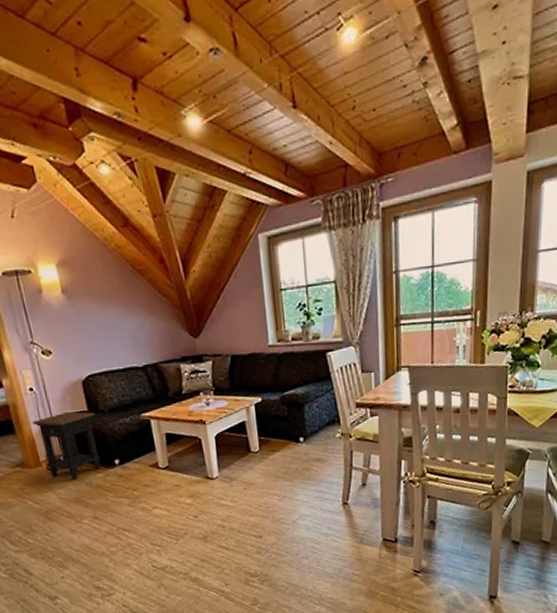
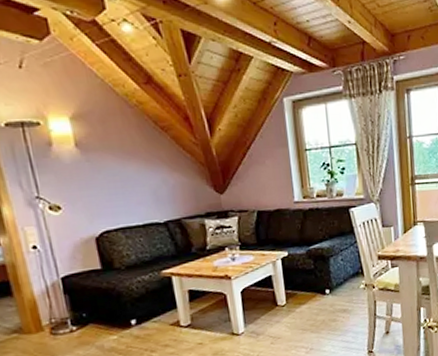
side table: present [32,411,101,480] -> none [34,270,115,345]

